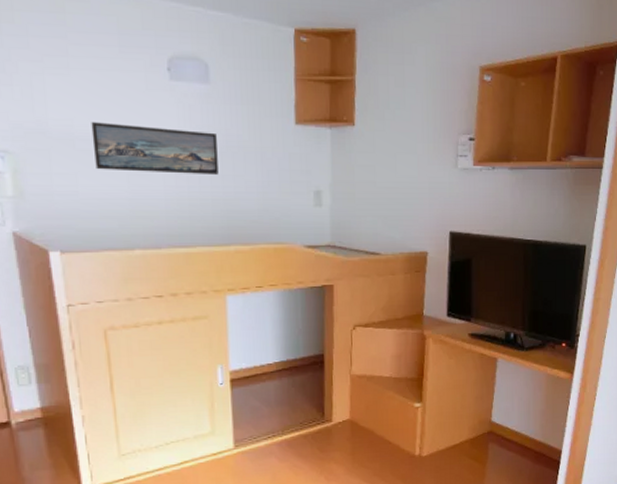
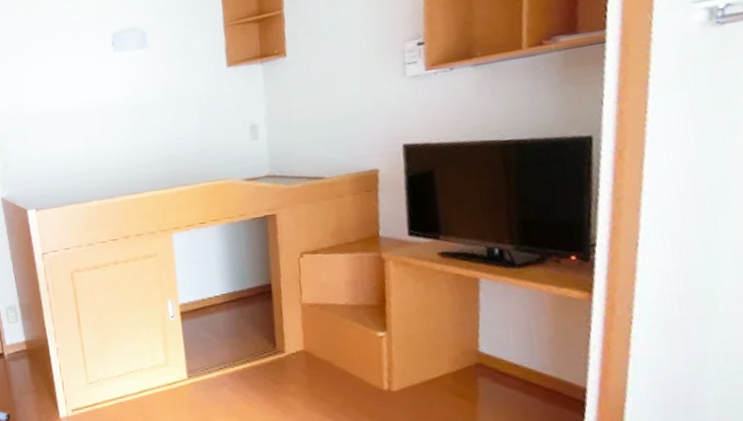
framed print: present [91,122,219,176] -> none [55,89,159,138]

